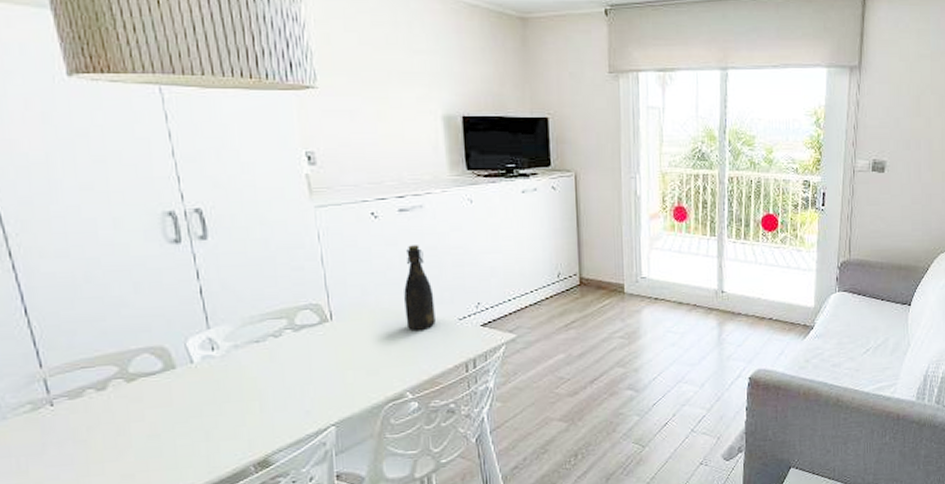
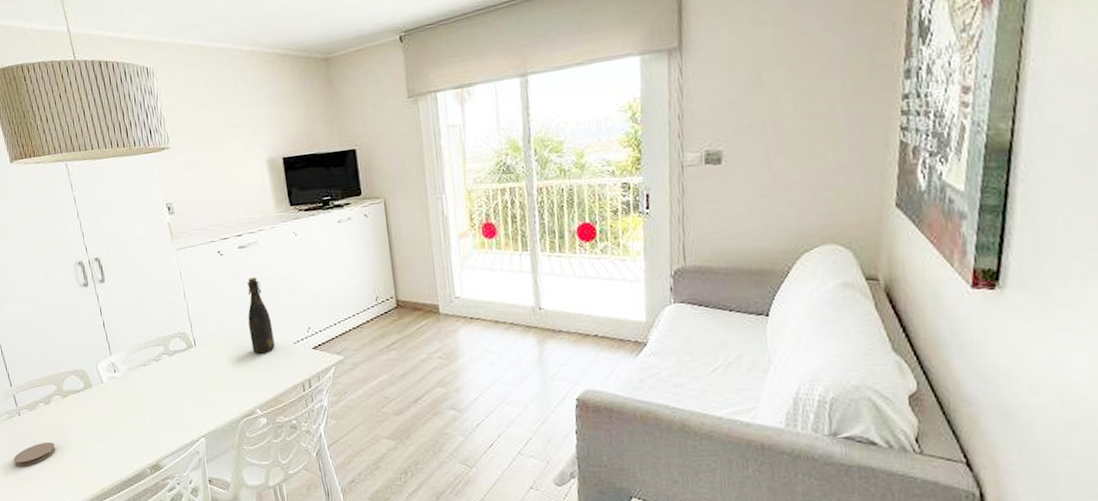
coaster: none [36,438,110,473] -> present [13,441,56,467]

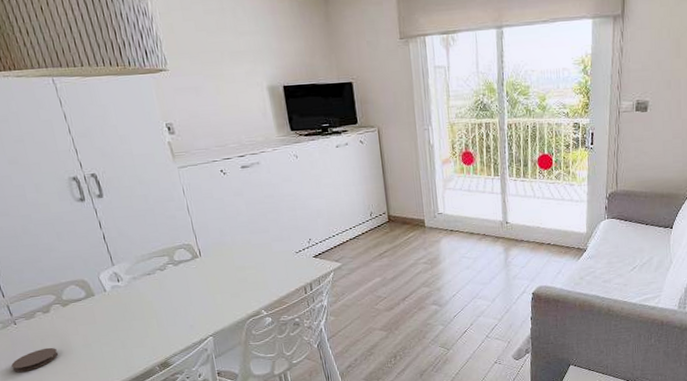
bottle: present [247,277,275,354] -> none [250,194,278,262]

